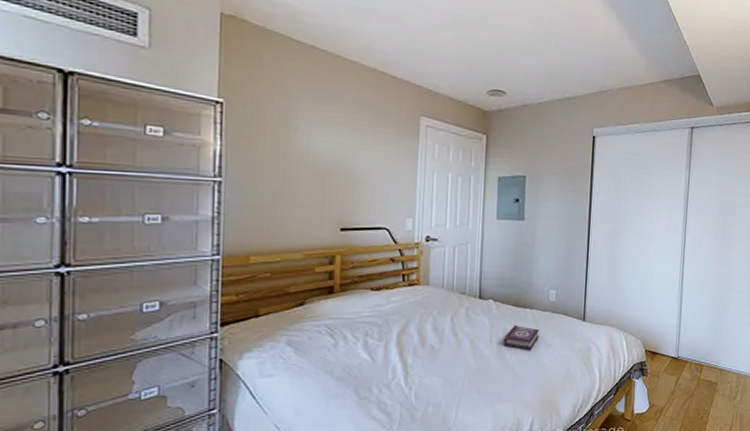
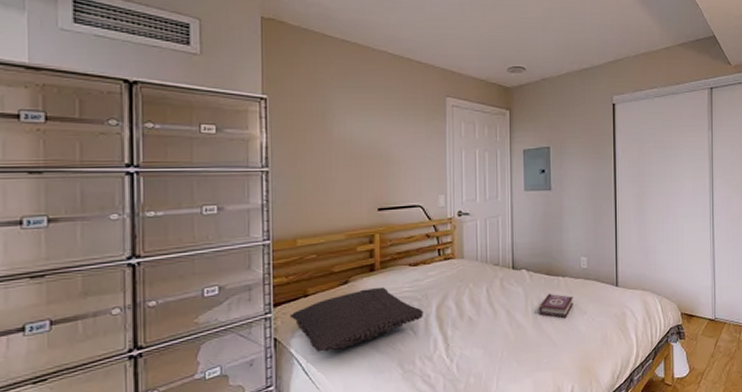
pillow: none [239,310,384,375] -> present [290,286,424,352]

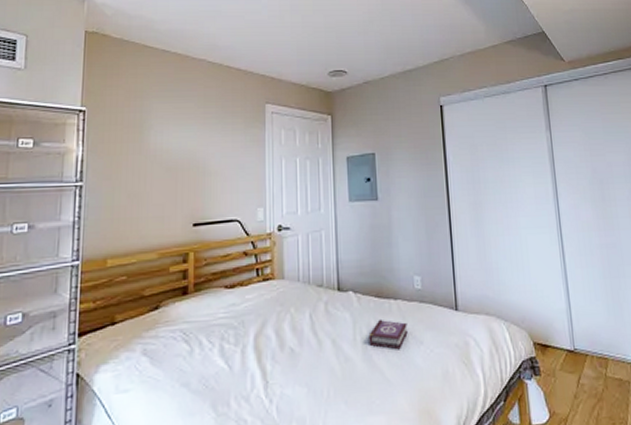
pillow: present [290,286,424,352] -> none [95,312,241,391]

